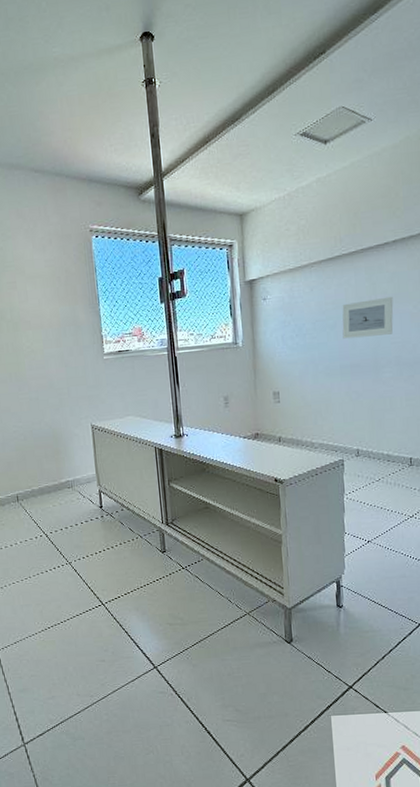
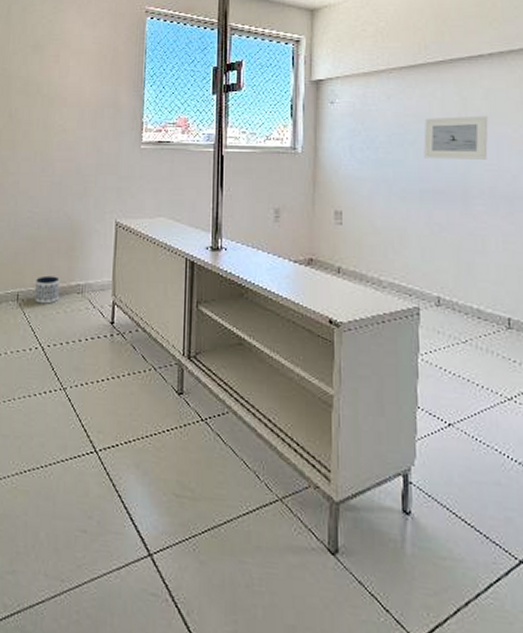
planter: none [31,477,53,501] -> present [35,275,60,304]

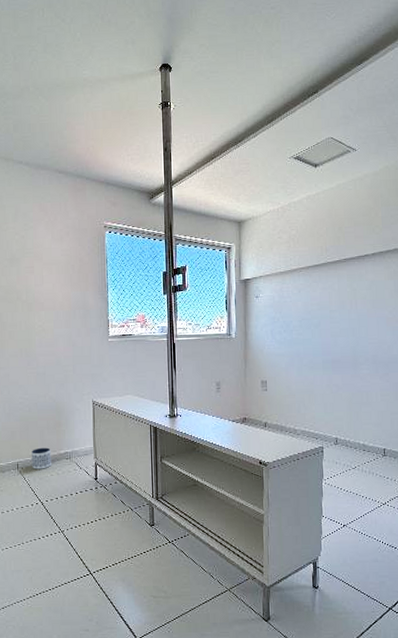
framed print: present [423,115,489,160] -> none [325,302,372,337]

